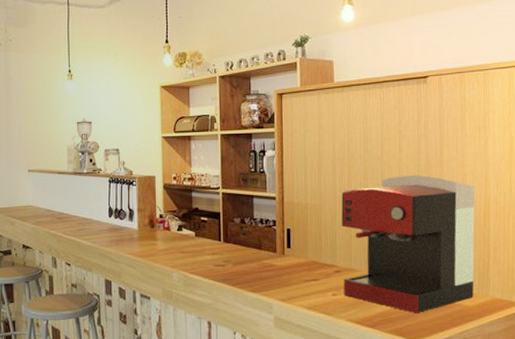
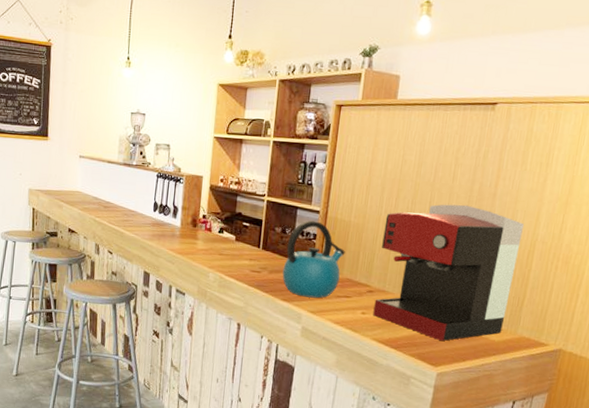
kettle: none [247,207,307,286] -> present [282,220,345,298]

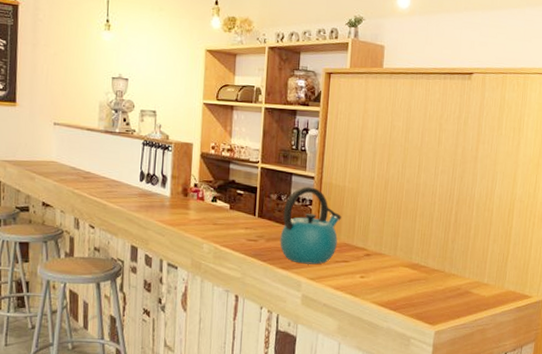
coffee maker: present [373,204,524,341] -> none [371,167,503,300]

